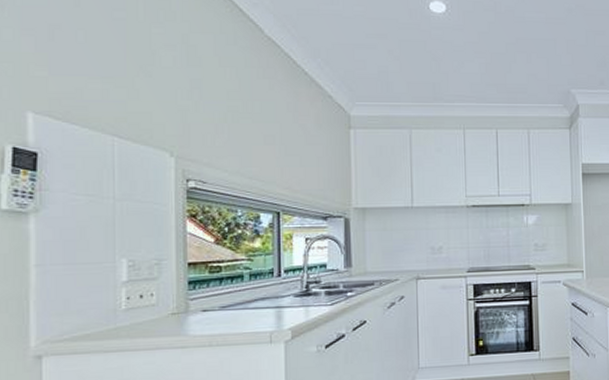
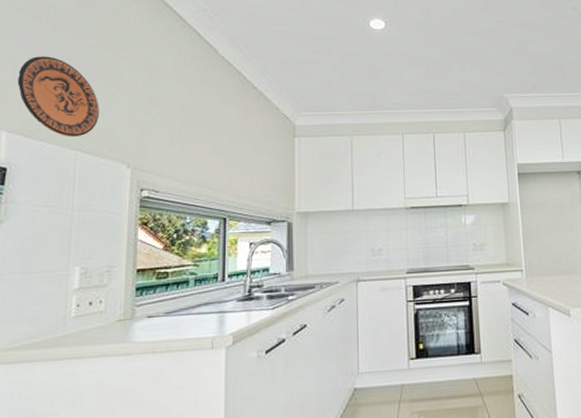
decorative plate: none [40,28,135,121] -> present [17,56,99,138]

